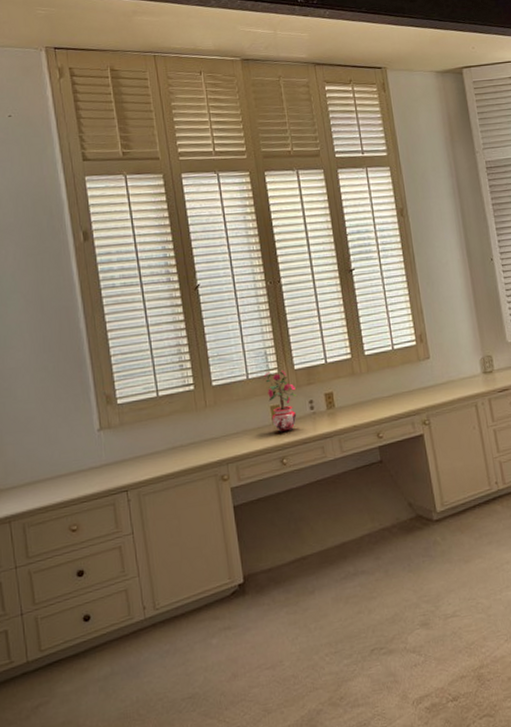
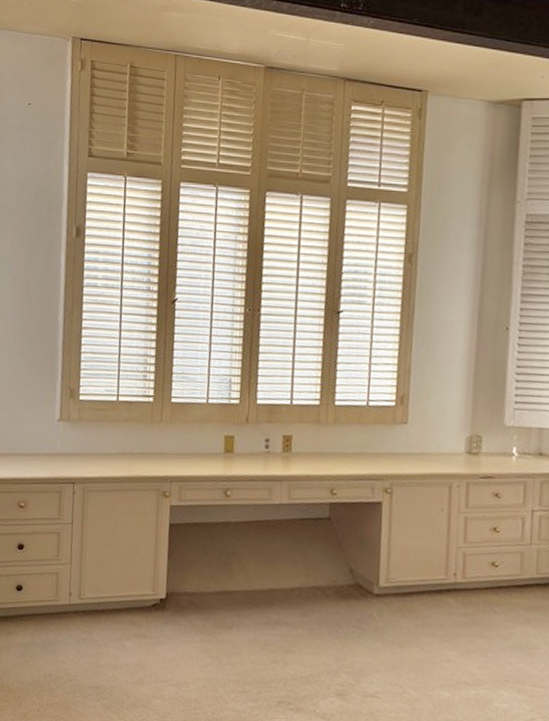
potted plant: present [263,369,298,433] -> none [223,399,255,465]

